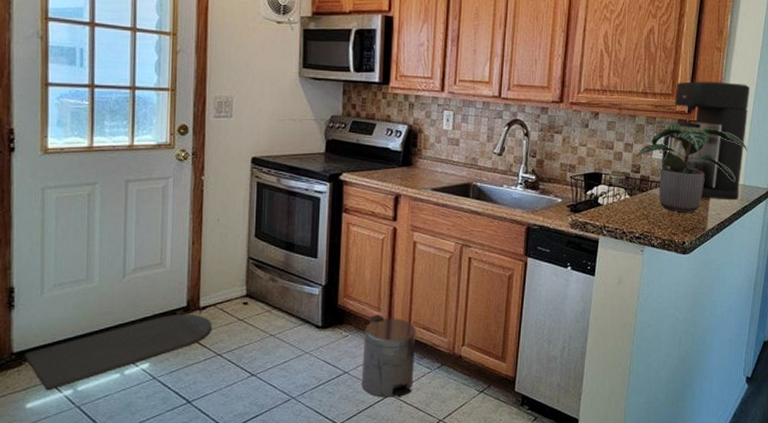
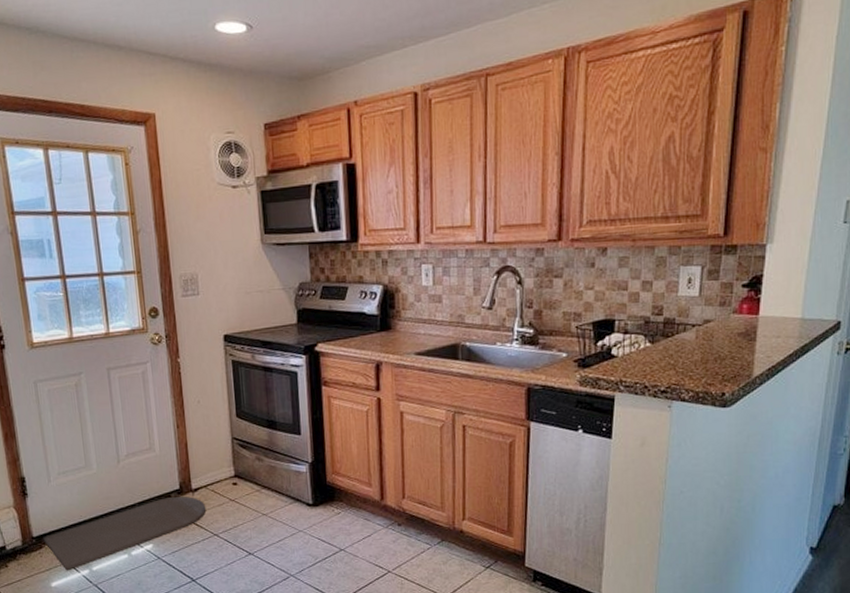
trash can: present [361,314,416,398] -> none [356,490,413,575]
potted plant: present [635,122,747,213] -> none [656,249,806,359]
coffee maker: present [658,81,751,201] -> none [687,190,810,340]

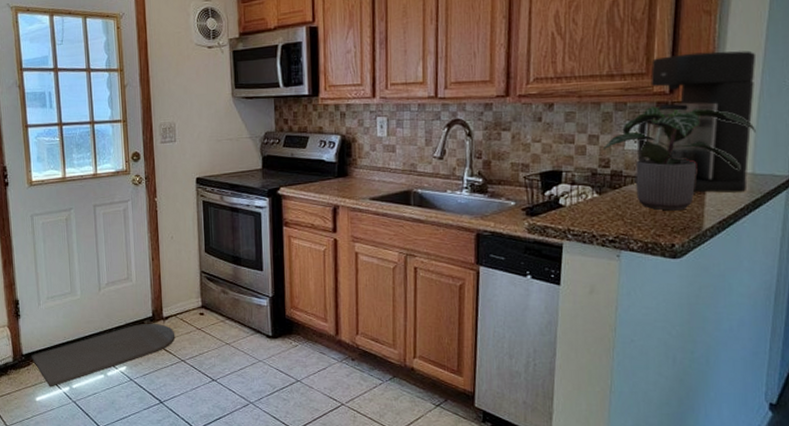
potted plant: none [656,249,806,359] -> present [602,105,756,211]
coffee maker: none [687,190,810,340] -> present [634,50,757,194]

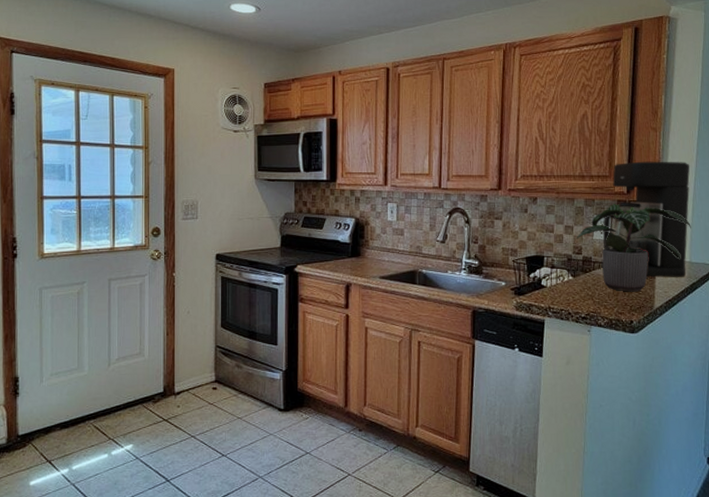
door mat: present [31,323,174,387] -> none [28,398,185,470]

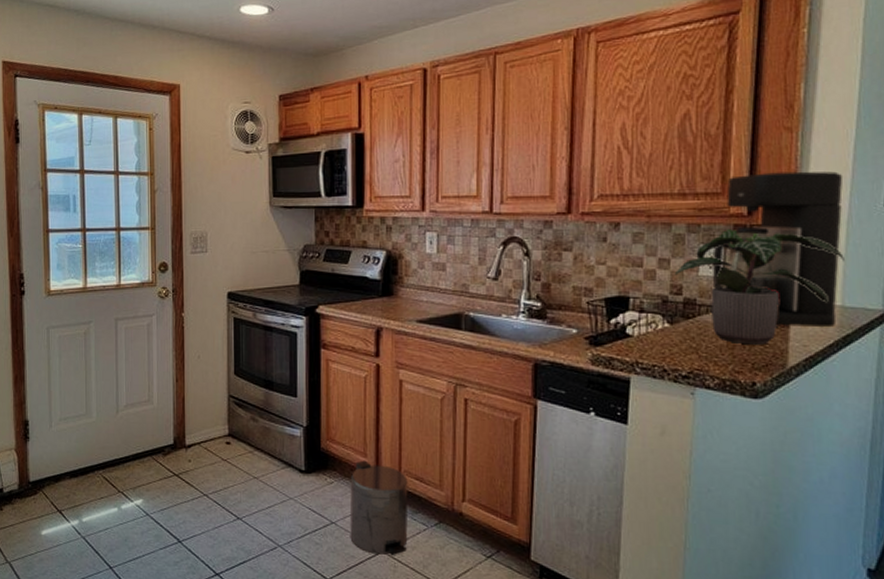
trash can: none [322,397,372,477] -> present [349,460,408,555]

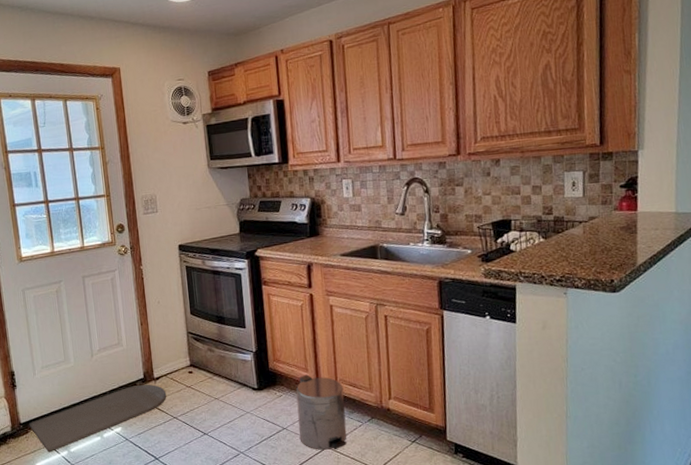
door mat: none [39,451,197,520] -> present [29,384,166,453]
potted plant: present [674,228,844,345] -> none [545,157,676,250]
coffee maker: present [710,171,844,328] -> none [574,104,673,233]

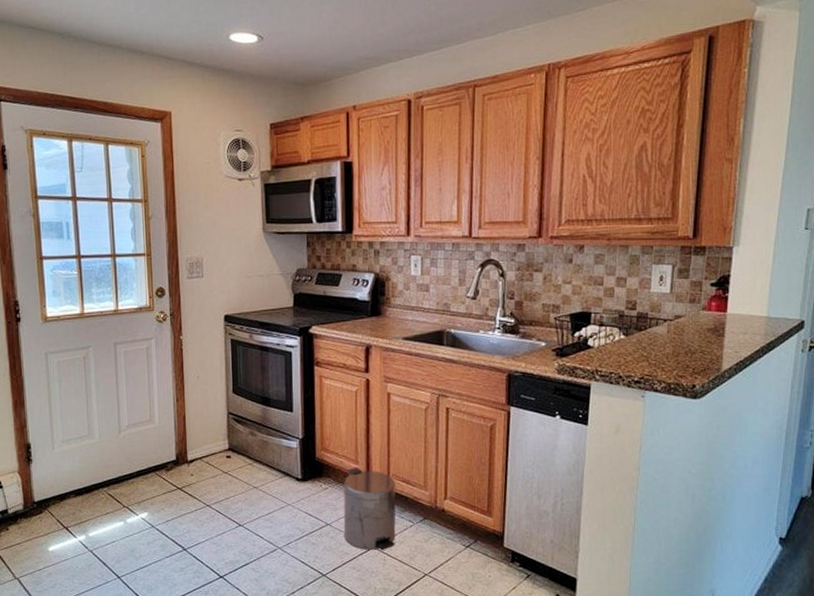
door mat: present [29,384,166,453] -> none [44,467,199,536]

